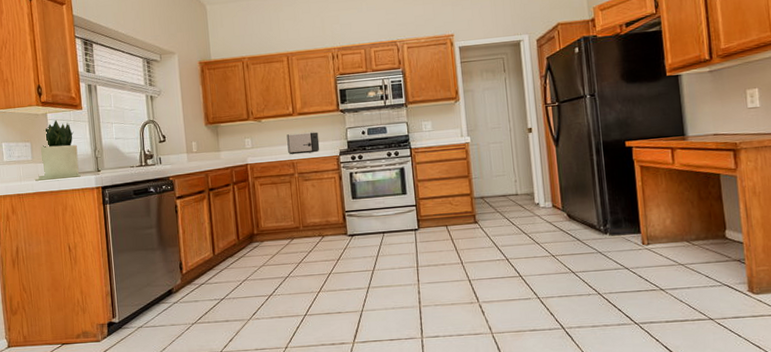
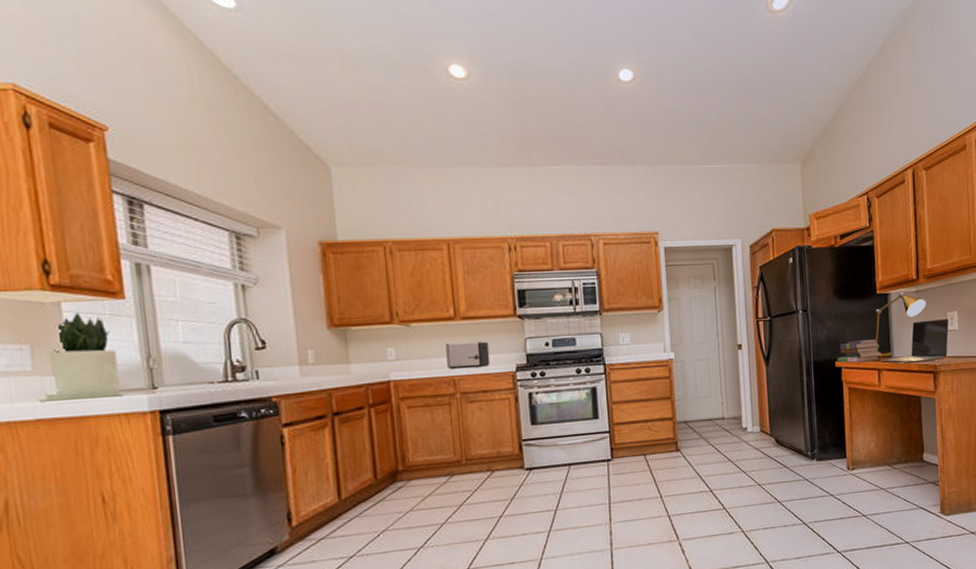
books: none [627,119,674,143] -> present [837,339,881,363]
desk lamp: none [666,72,722,137] -> present [875,291,926,358]
laptop: none [673,96,749,142] -> present [880,319,949,363]

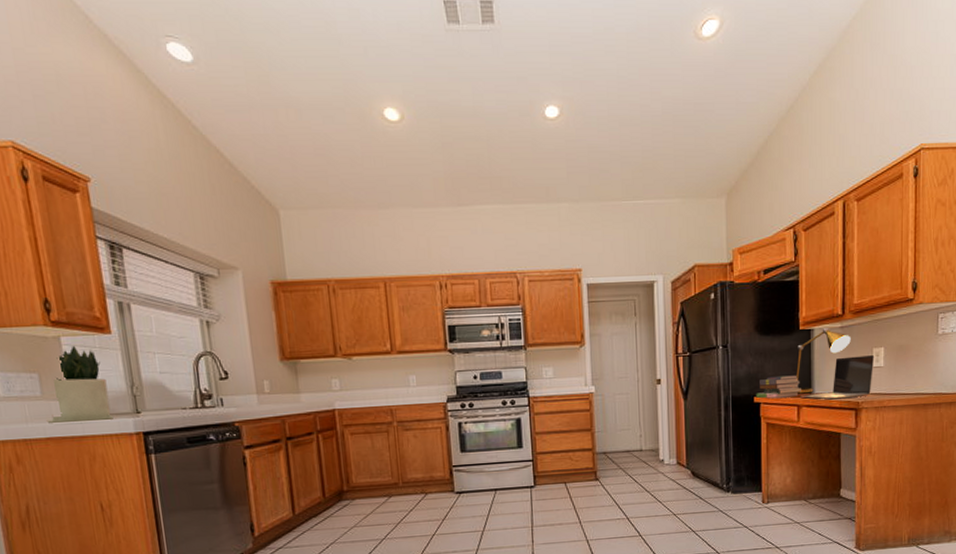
toaster: present [445,341,491,370] -> none [383,374,424,400]

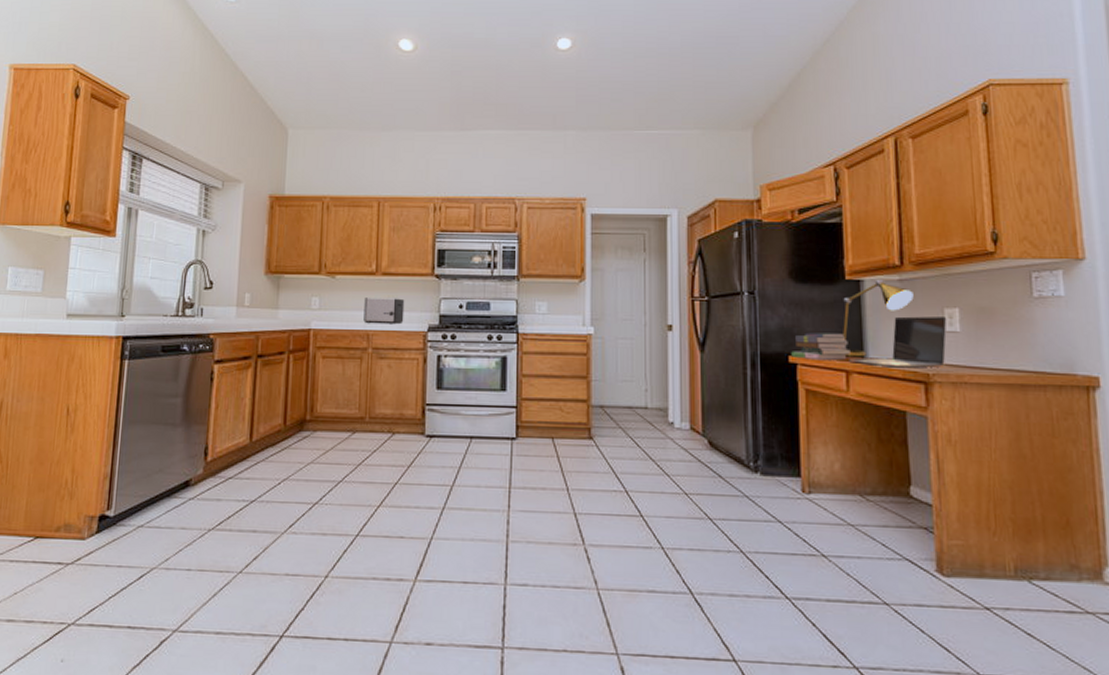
planter: present [46,345,116,425] -> none [40,246,102,323]
toaster: none [383,374,424,400] -> present [363,298,405,325]

